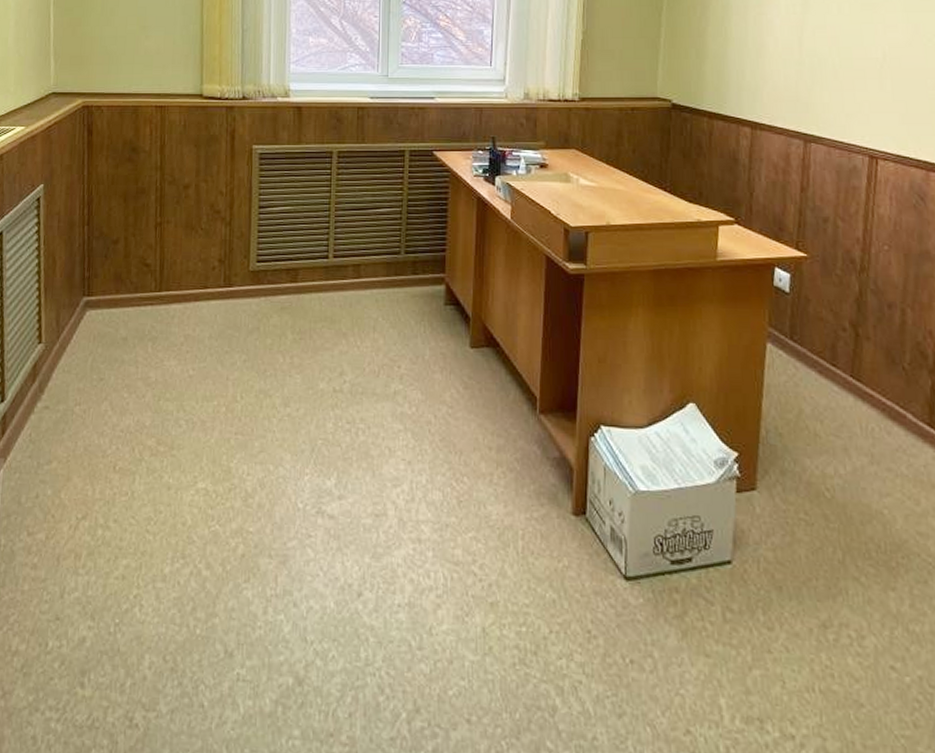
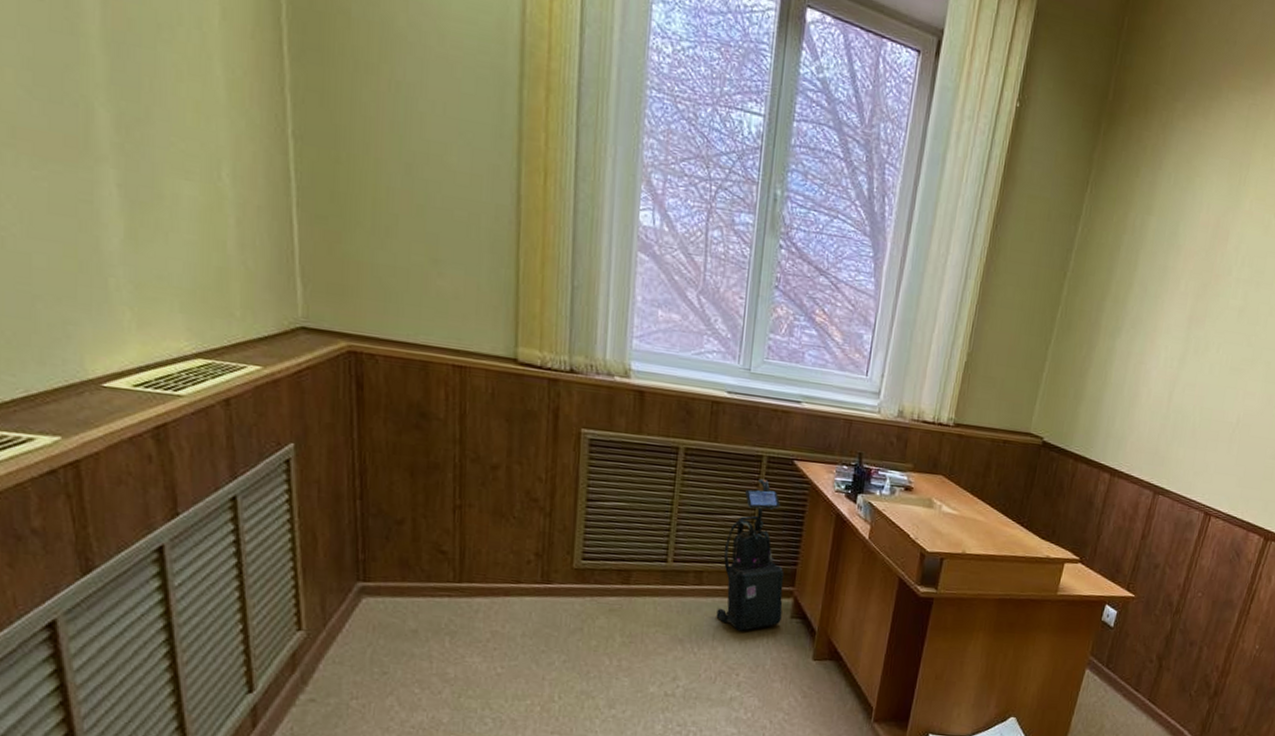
vacuum cleaner: none [375,171,436,322] -> present [716,478,785,632]

